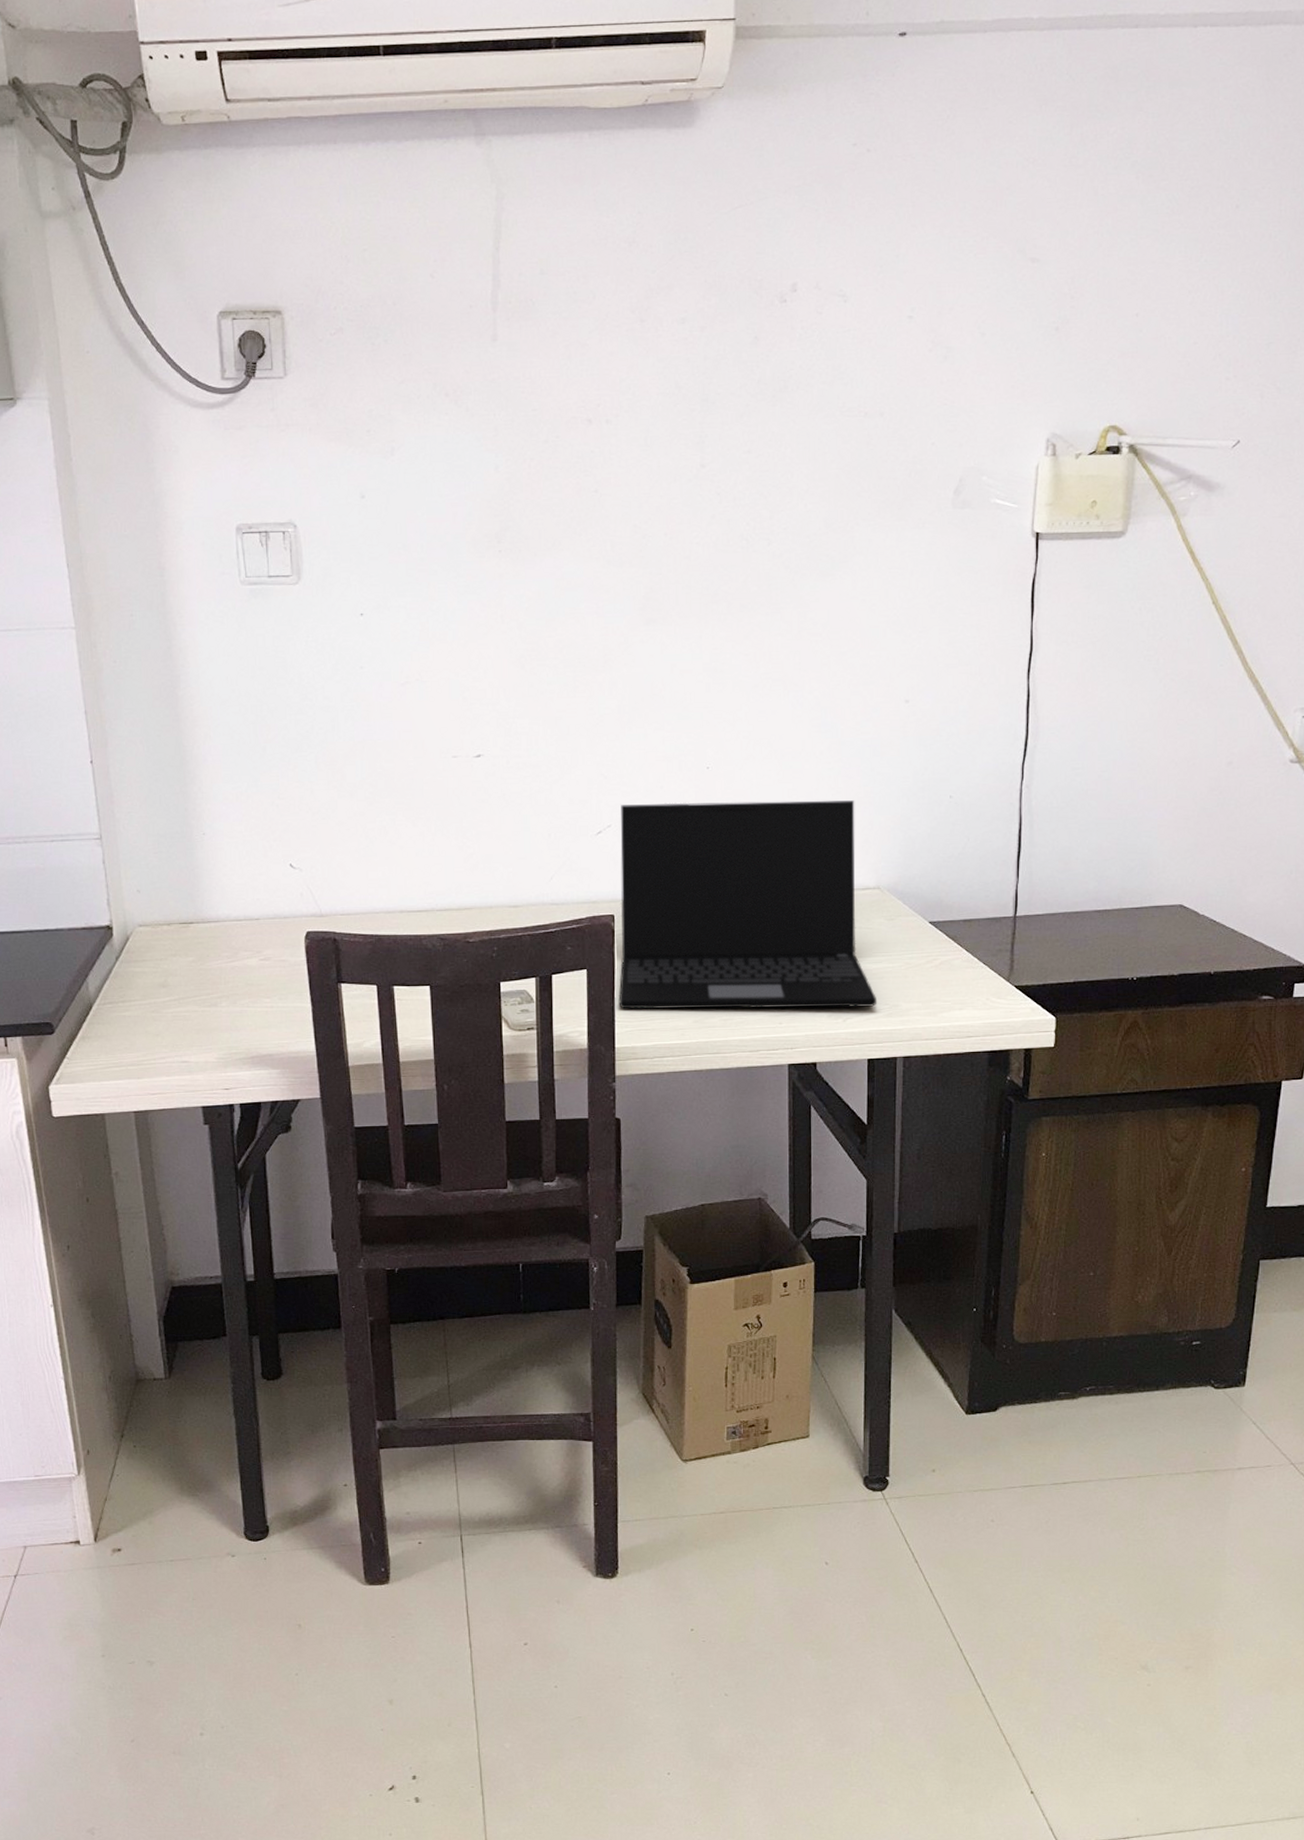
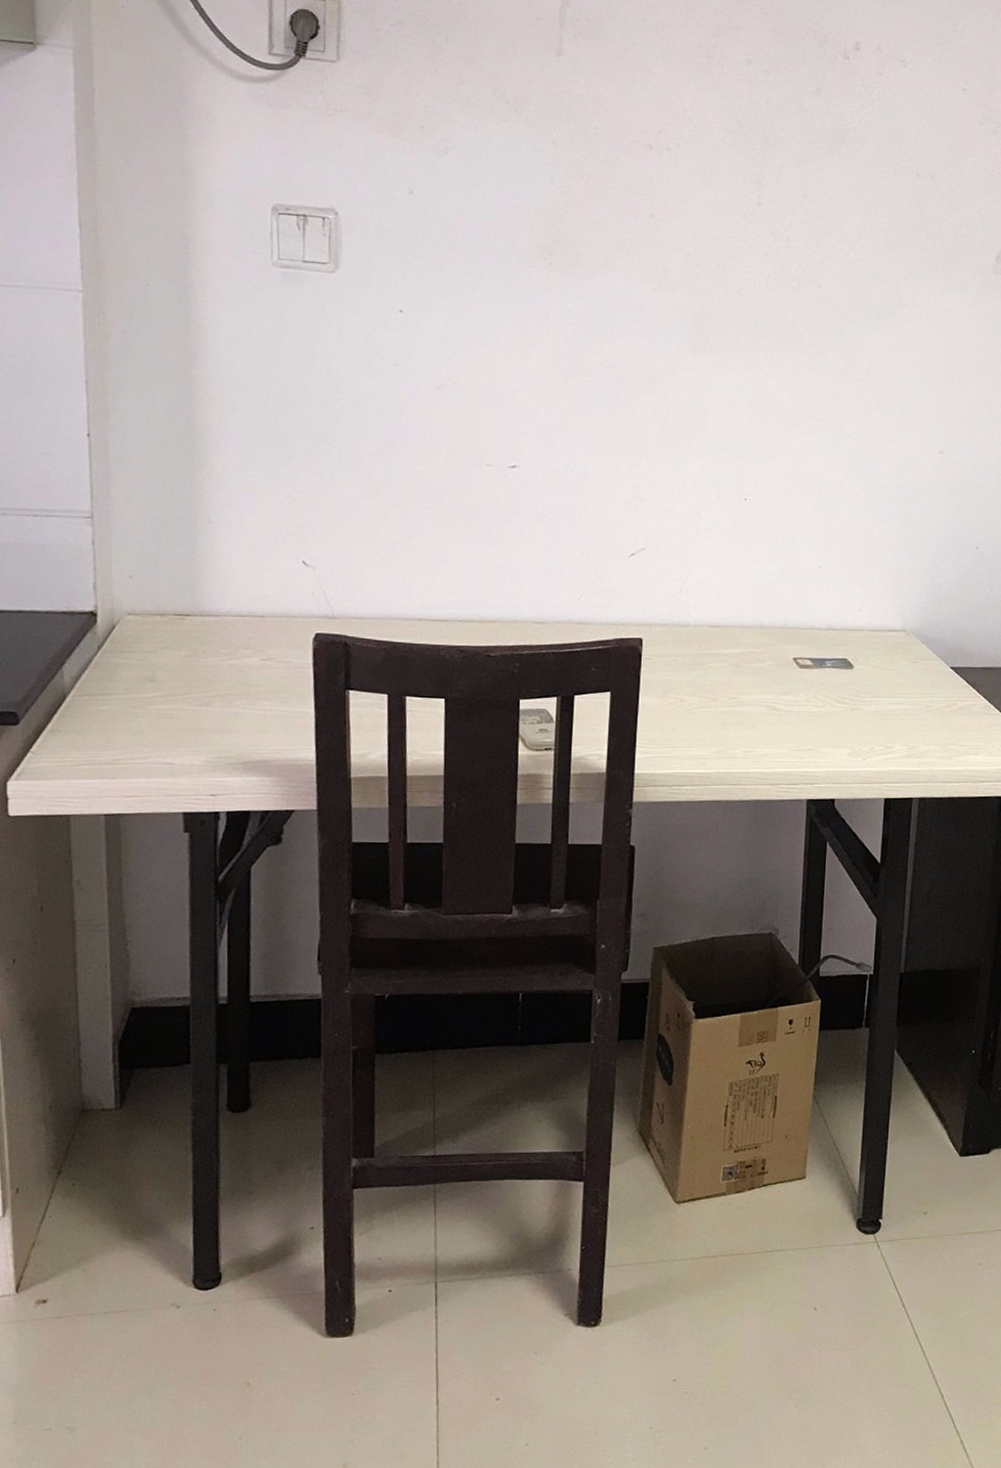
laptop: present [618,800,878,1010] -> none [641,529,897,748]

